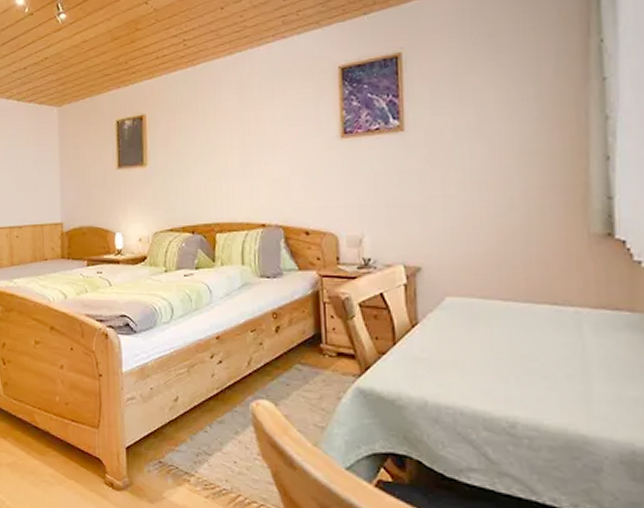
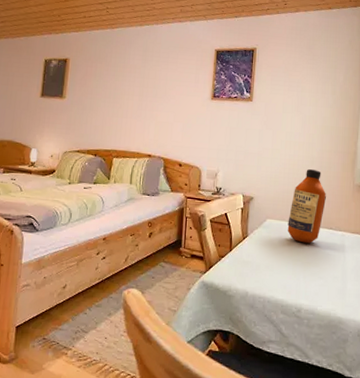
bottle: none [480,217,542,328] -> present [287,168,326,243]

